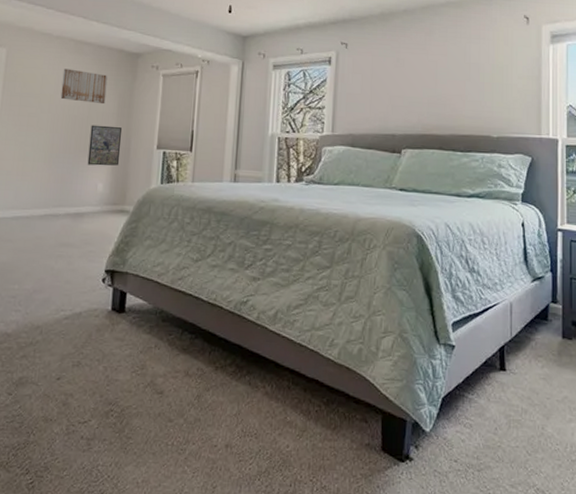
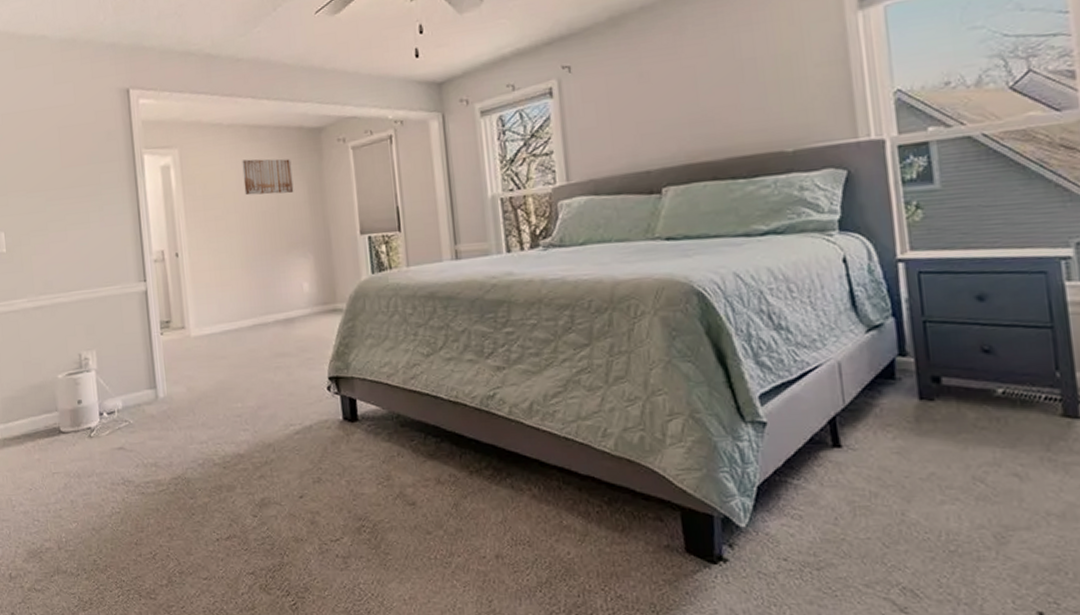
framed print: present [87,125,123,166] -> none [283,216,322,264]

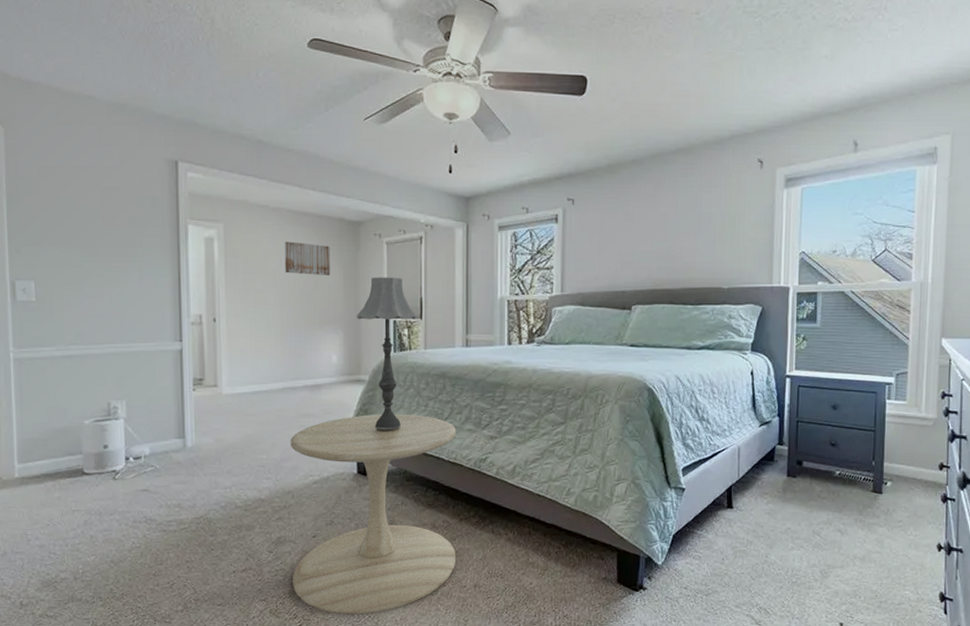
side table: none [265,346,471,592] -> present [290,413,457,615]
table lamp: none [325,185,395,367] -> present [356,277,417,430]

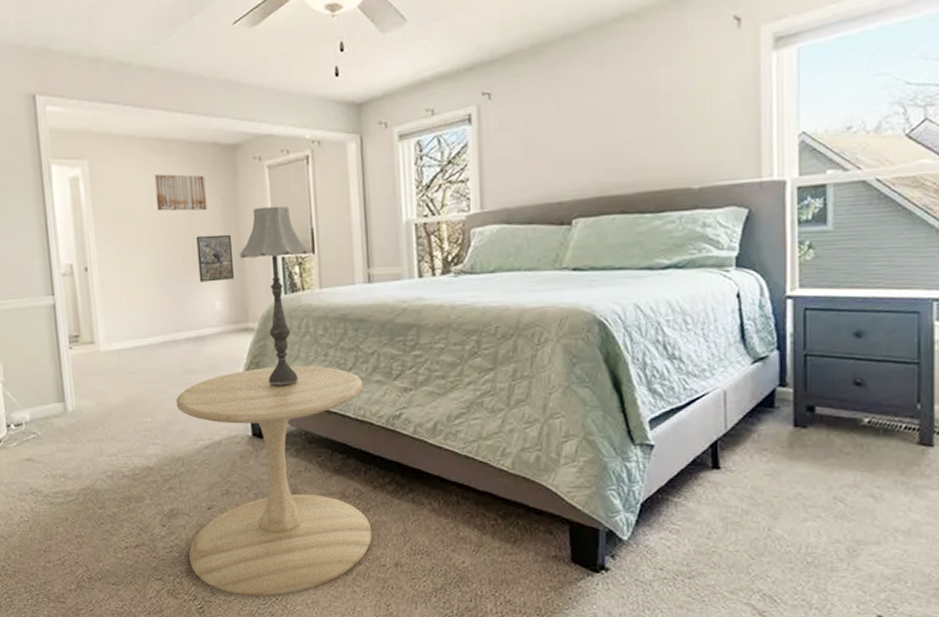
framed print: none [319,297,351,338] -> present [196,234,235,283]

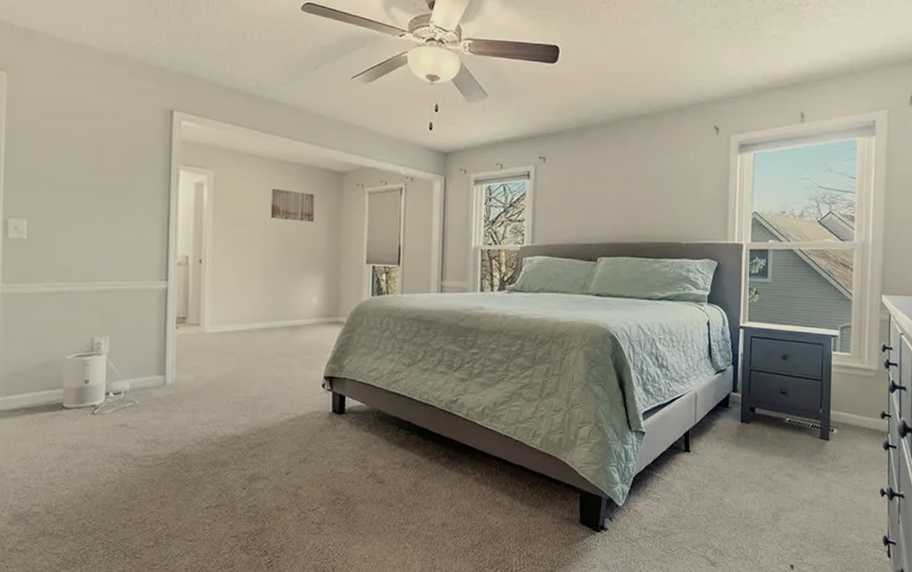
side table: present [175,365,373,597] -> none [265,355,429,552]
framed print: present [196,234,235,283] -> none [301,242,332,281]
table lamp: present [239,206,309,386] -> none [337,224,395,371]

